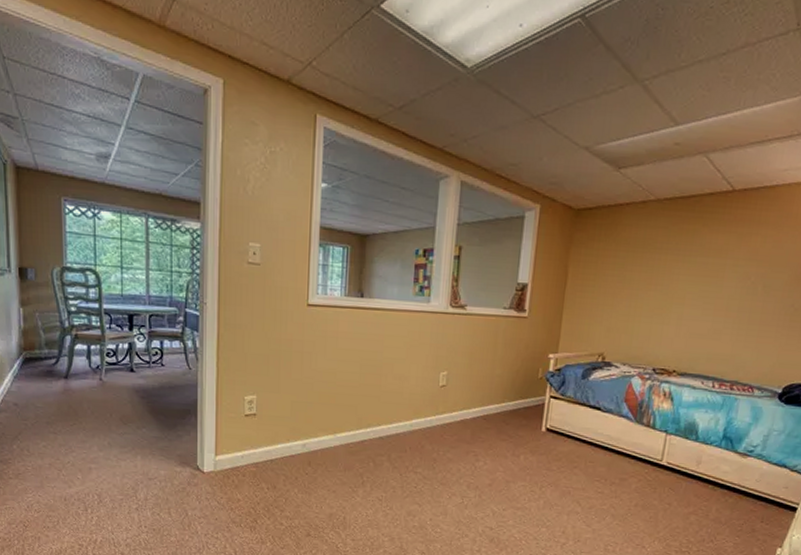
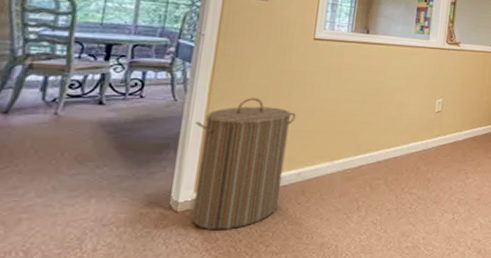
laundry hamper: none [209,367,297,493] -> present [191,97,296,231]

